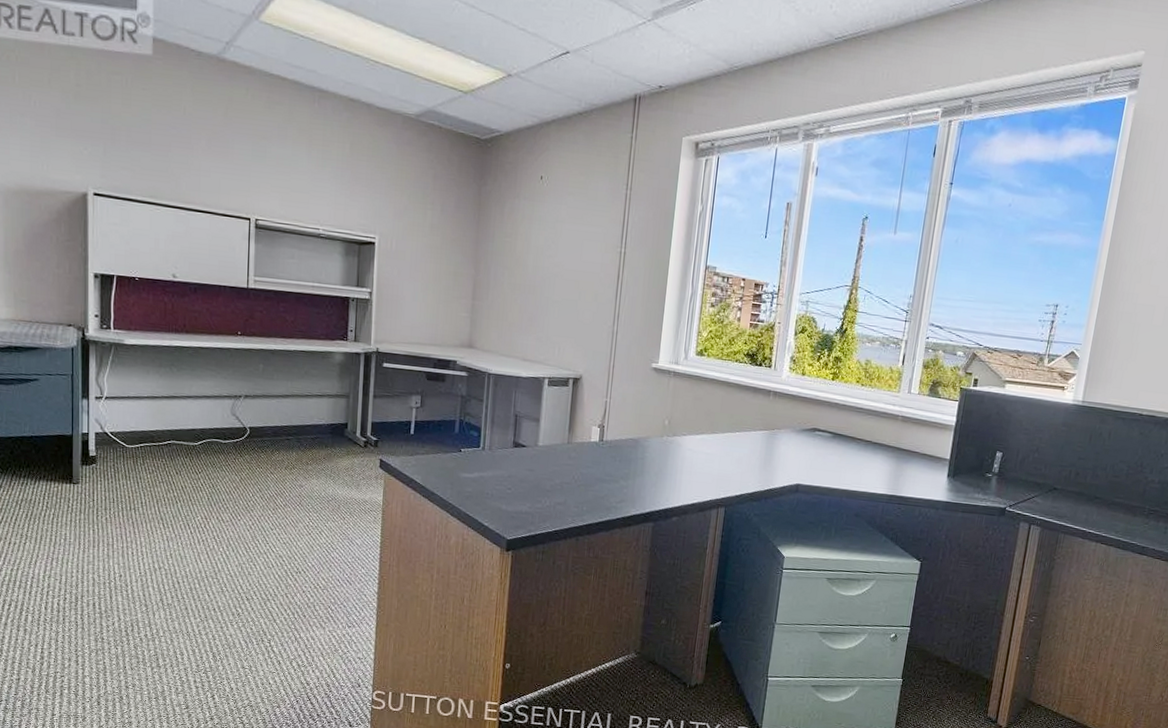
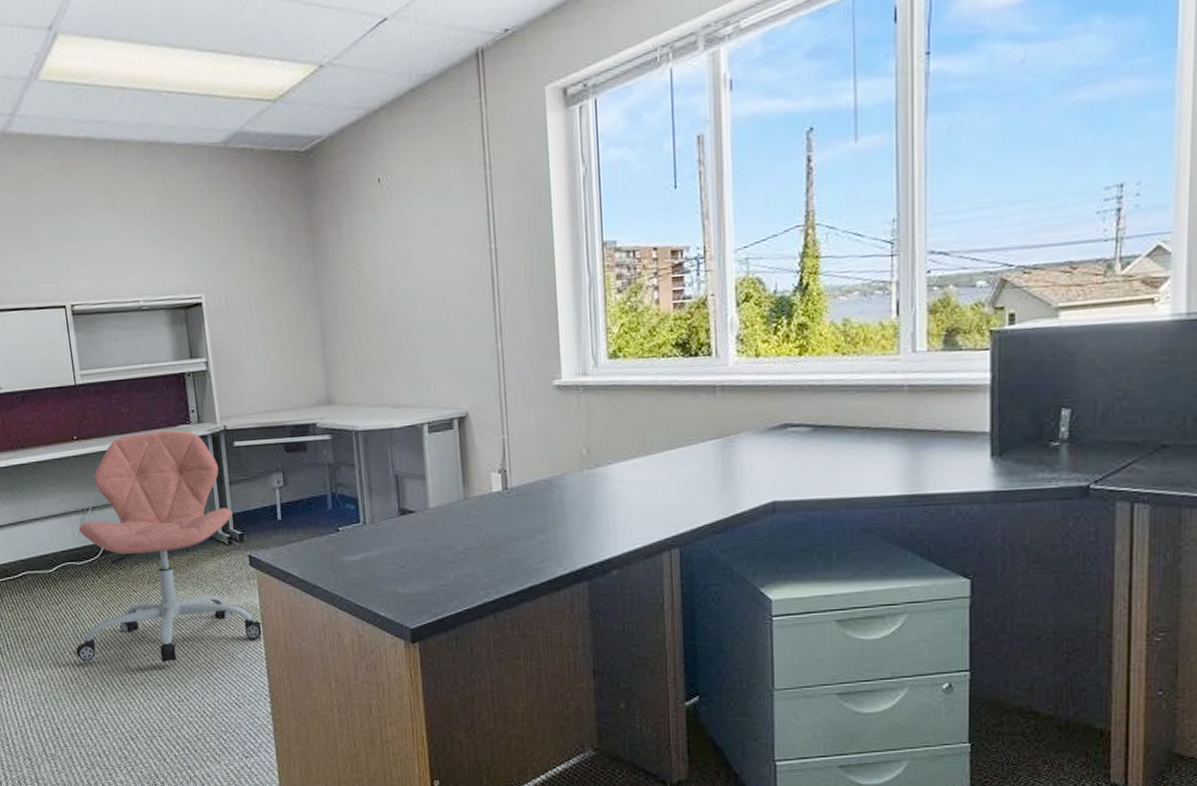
office chair: none [207,340,383,538] -> present [75,430,263,663]

